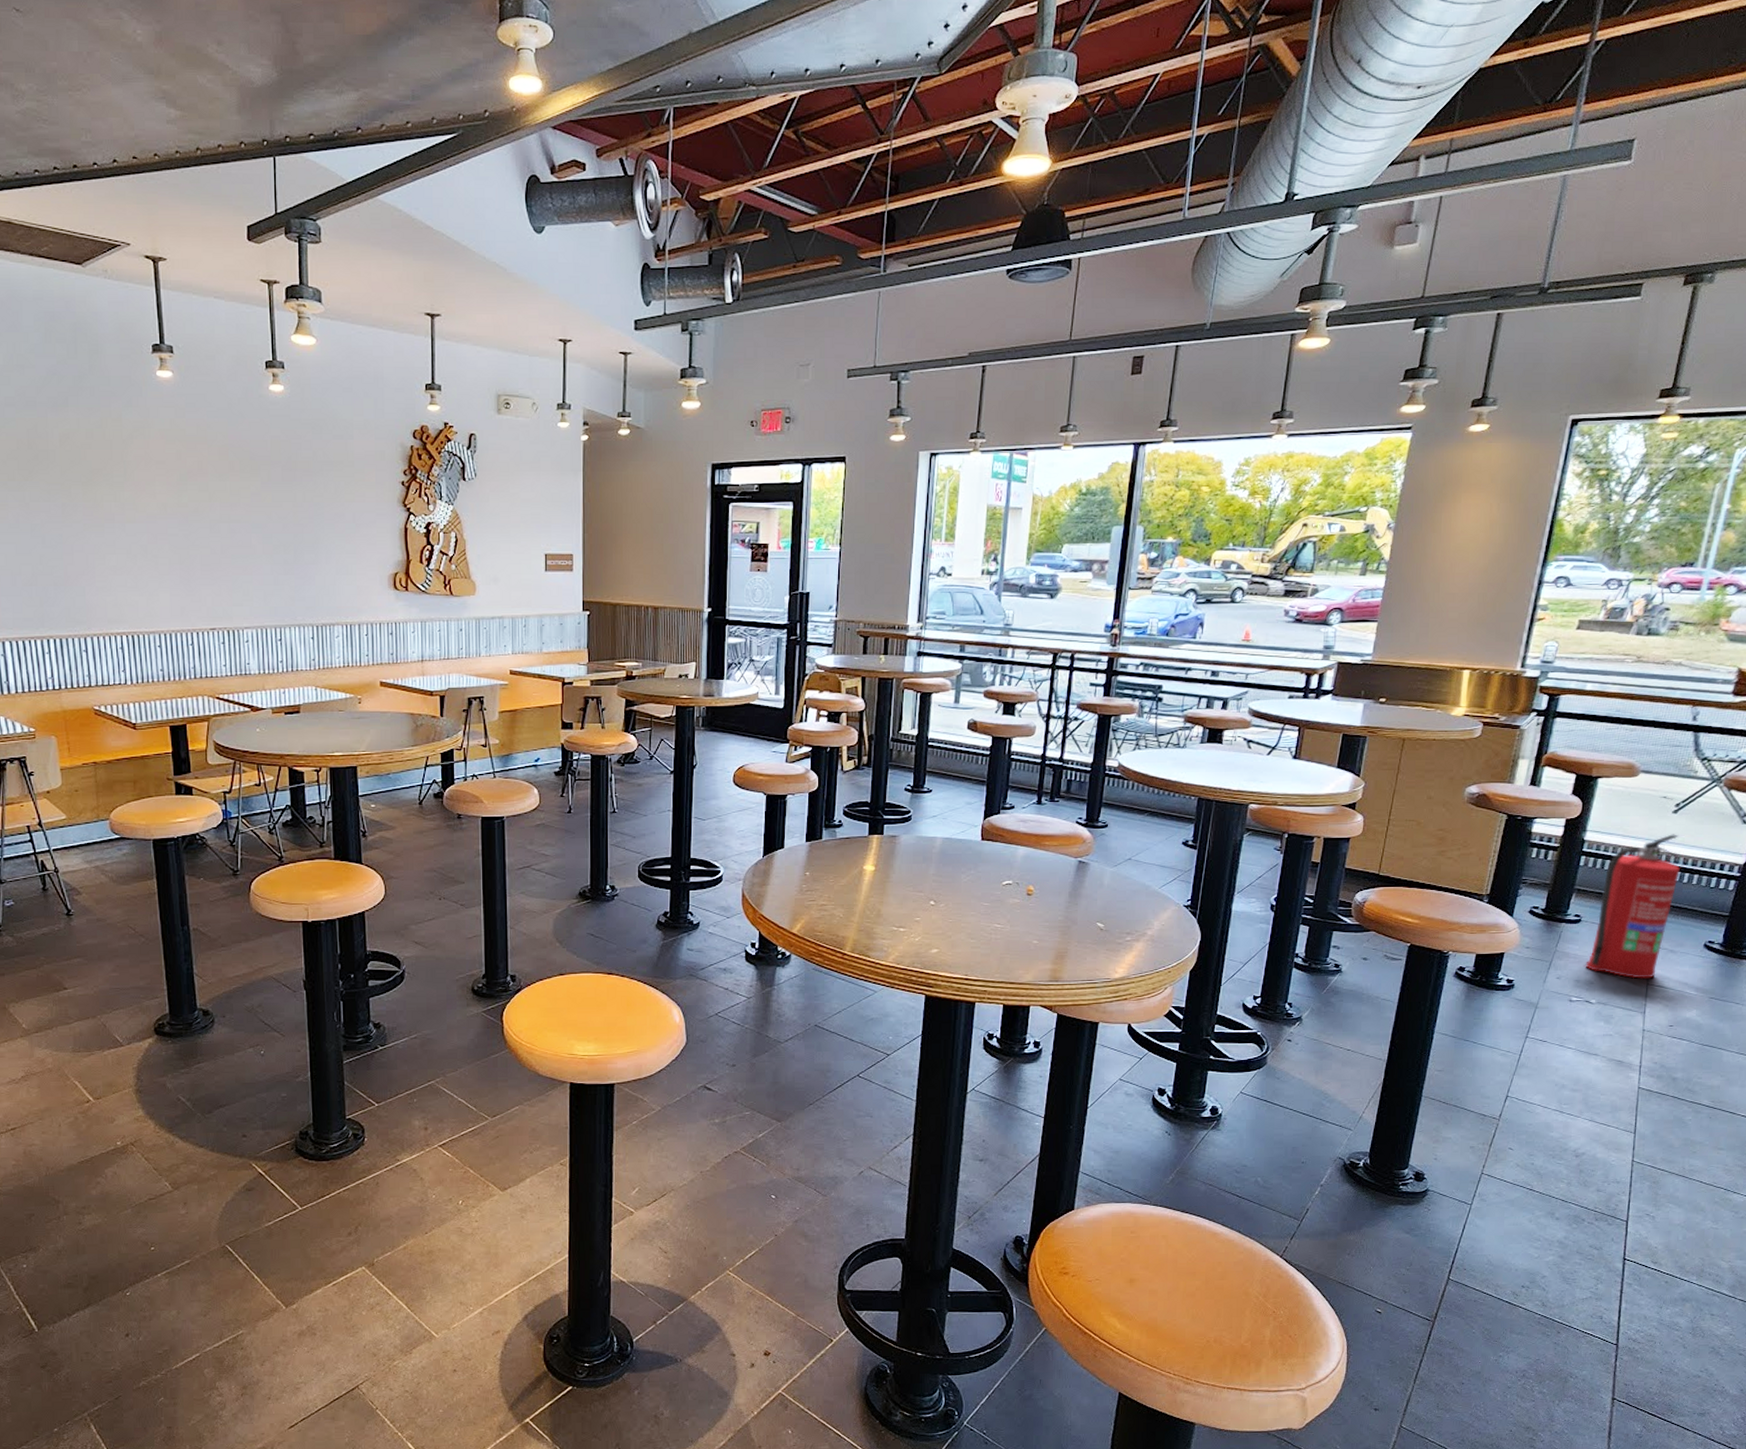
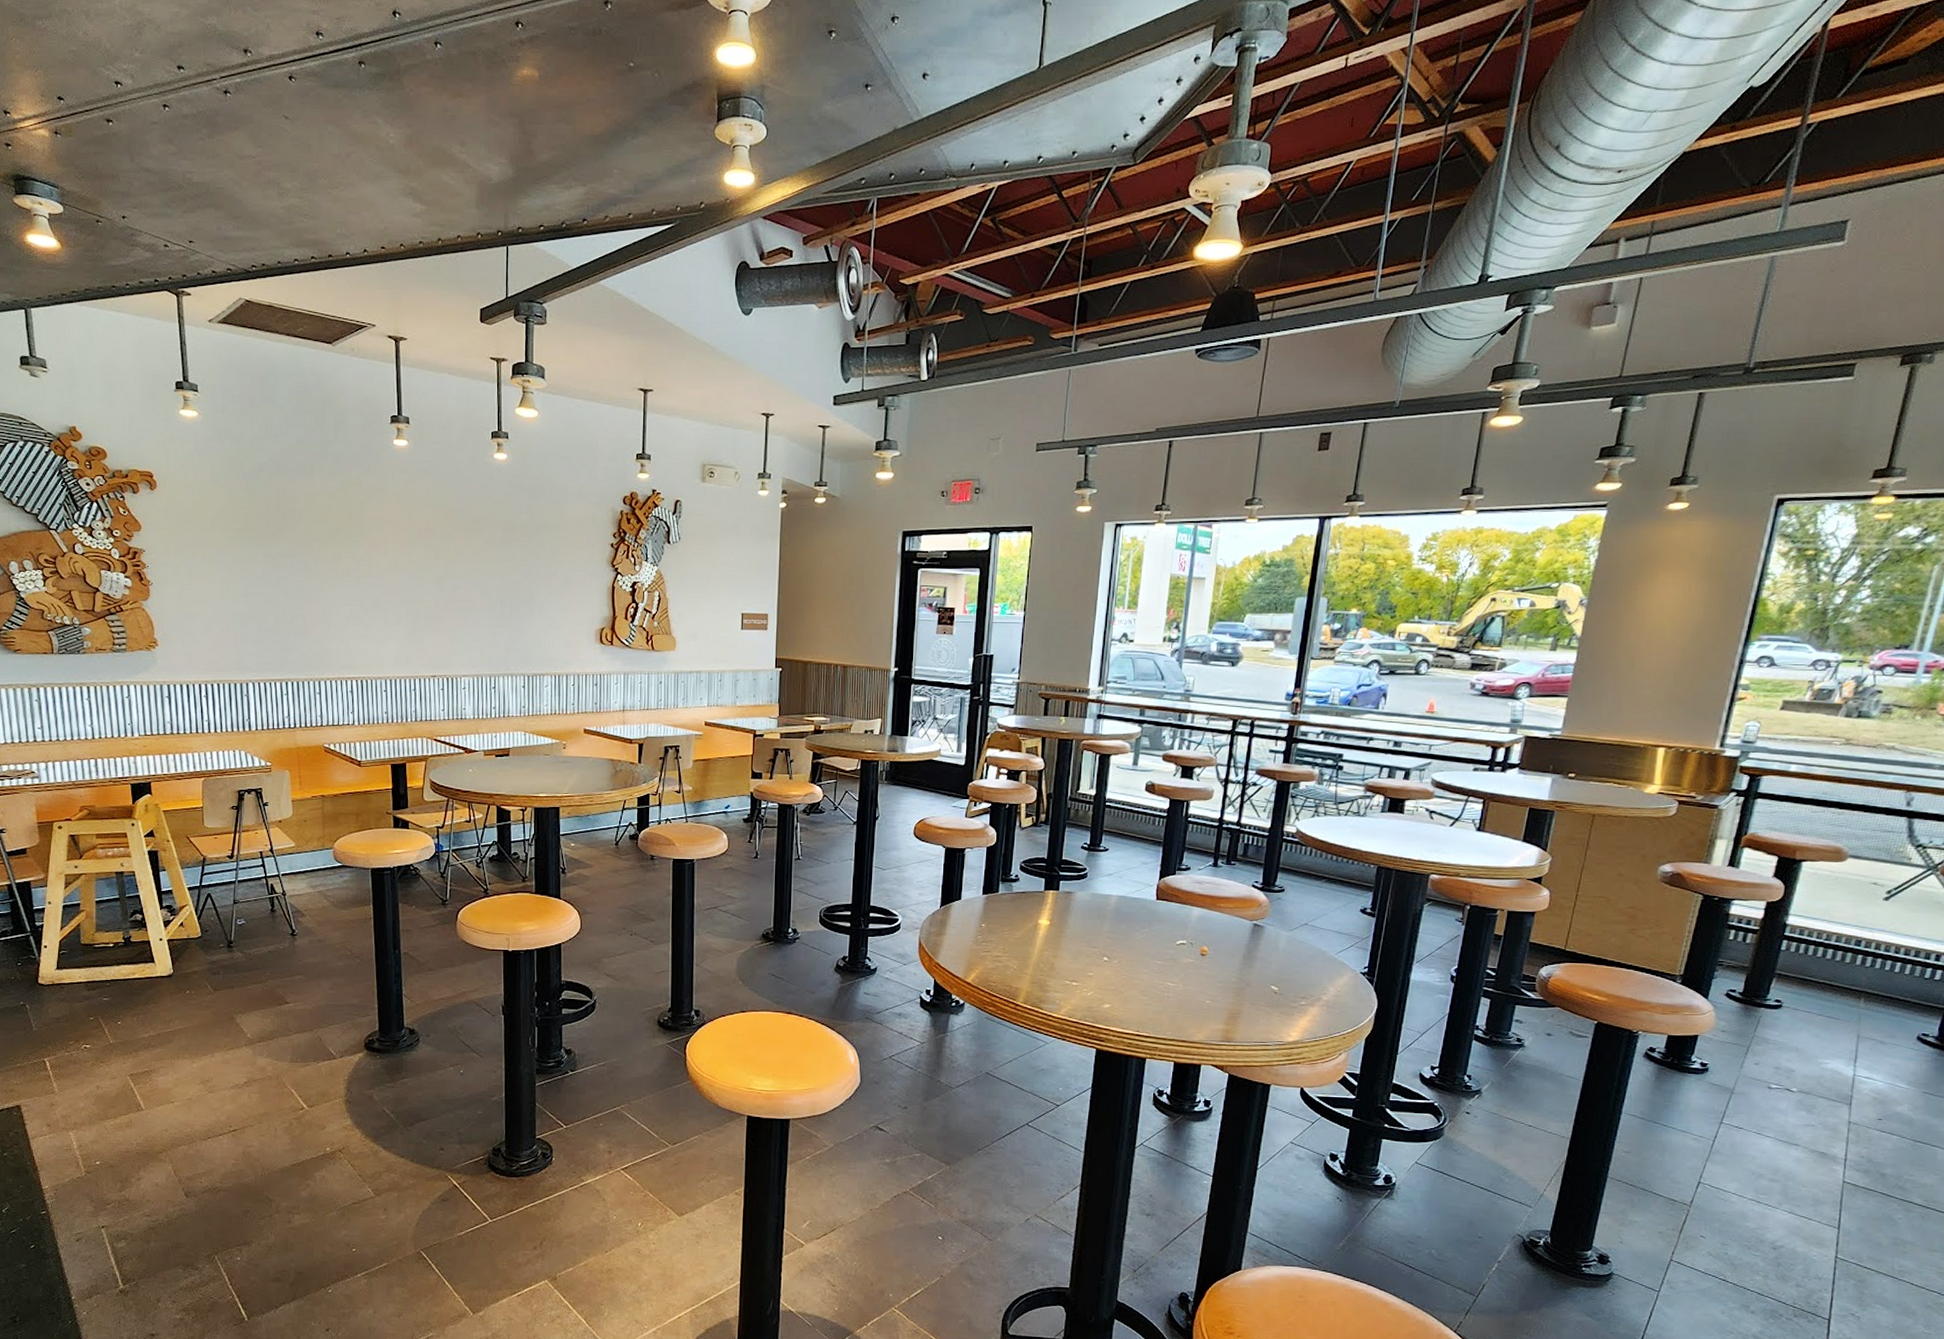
fire extinguisher: present [1586,834,1680,979] -> none [1787,921,1891,1069]

